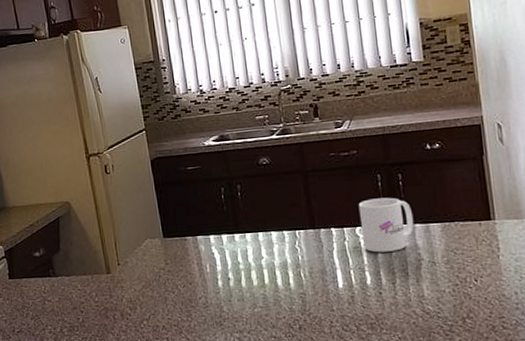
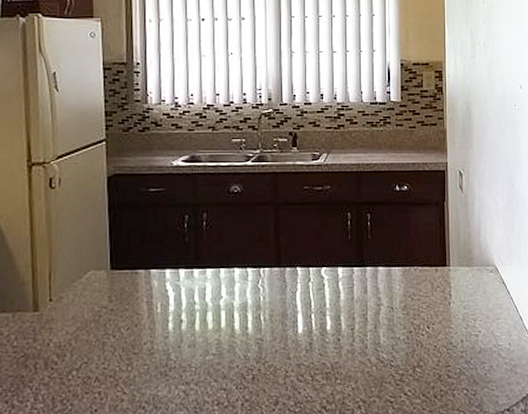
mug: present [358,197,414,253] -> none [326,237,378,296]

